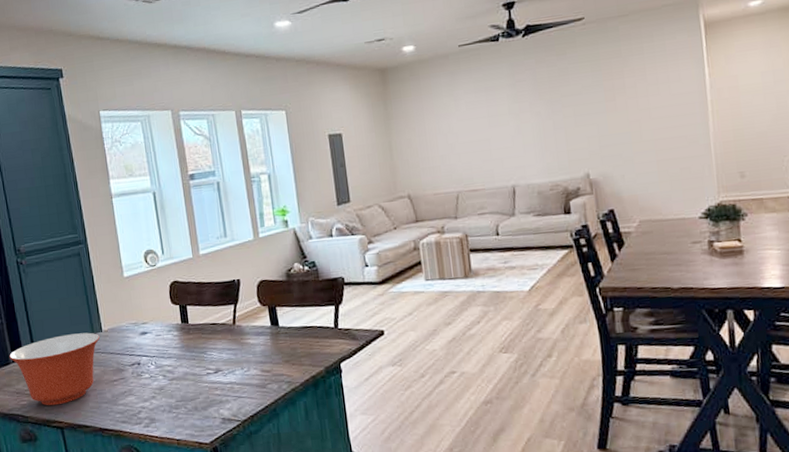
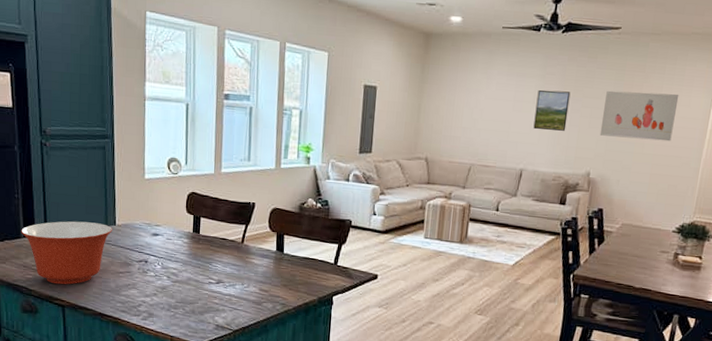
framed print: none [511,94,551,141] -> present [533,89,571,131]
wall art: none [585,71,670,132] -> present [599,90,679,142]

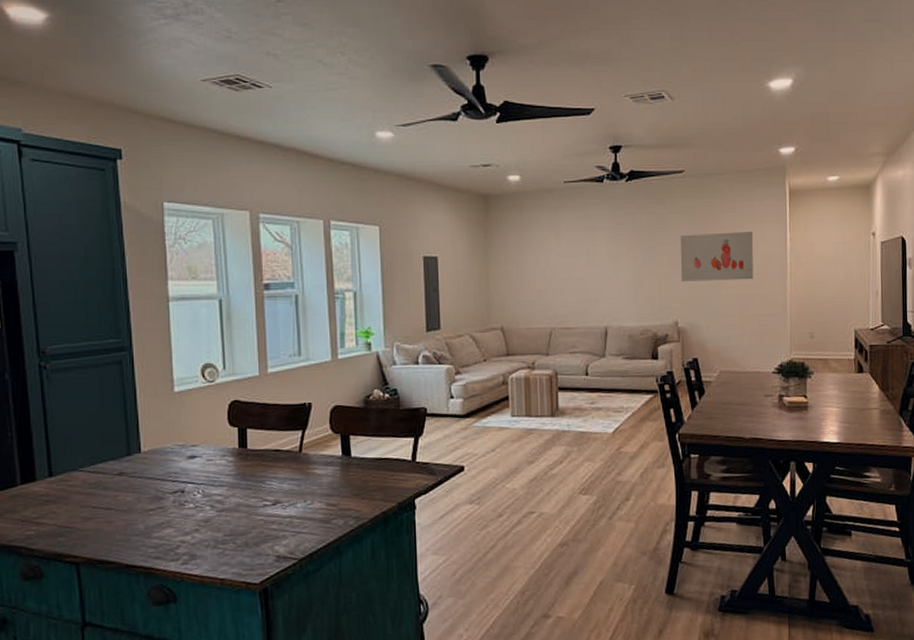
mixing bowl: present [20,221,112,285] -> none [16,453,137,538]
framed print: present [533,89,571,131] -> none [610,240,646,283]

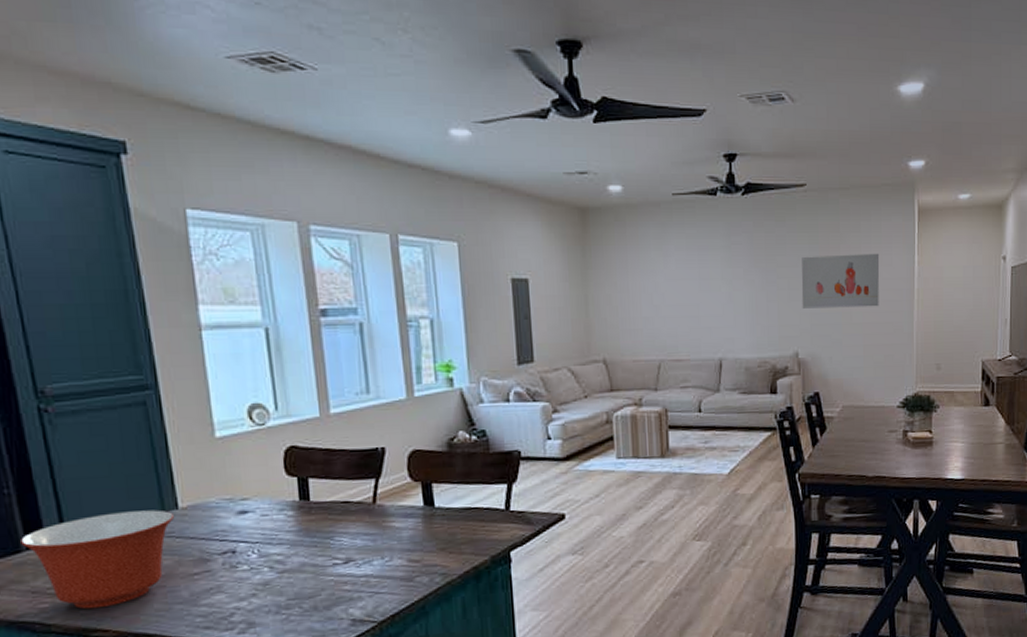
mixing bowl: none [16,453,137,538] -> present [19,510,174,610]

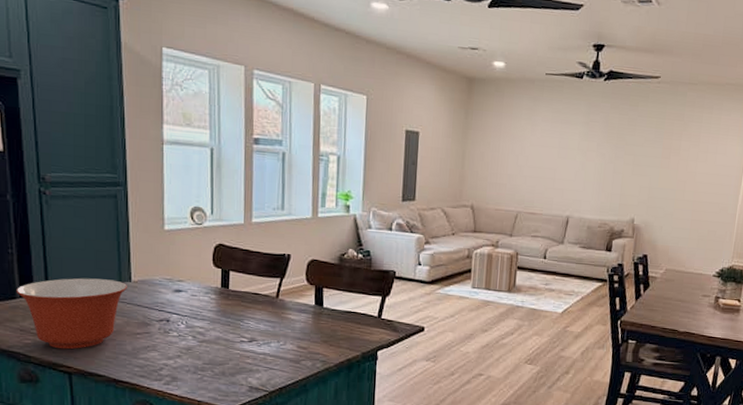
wall art: present [801,253,880,309] -> none [642,138,716,189]

